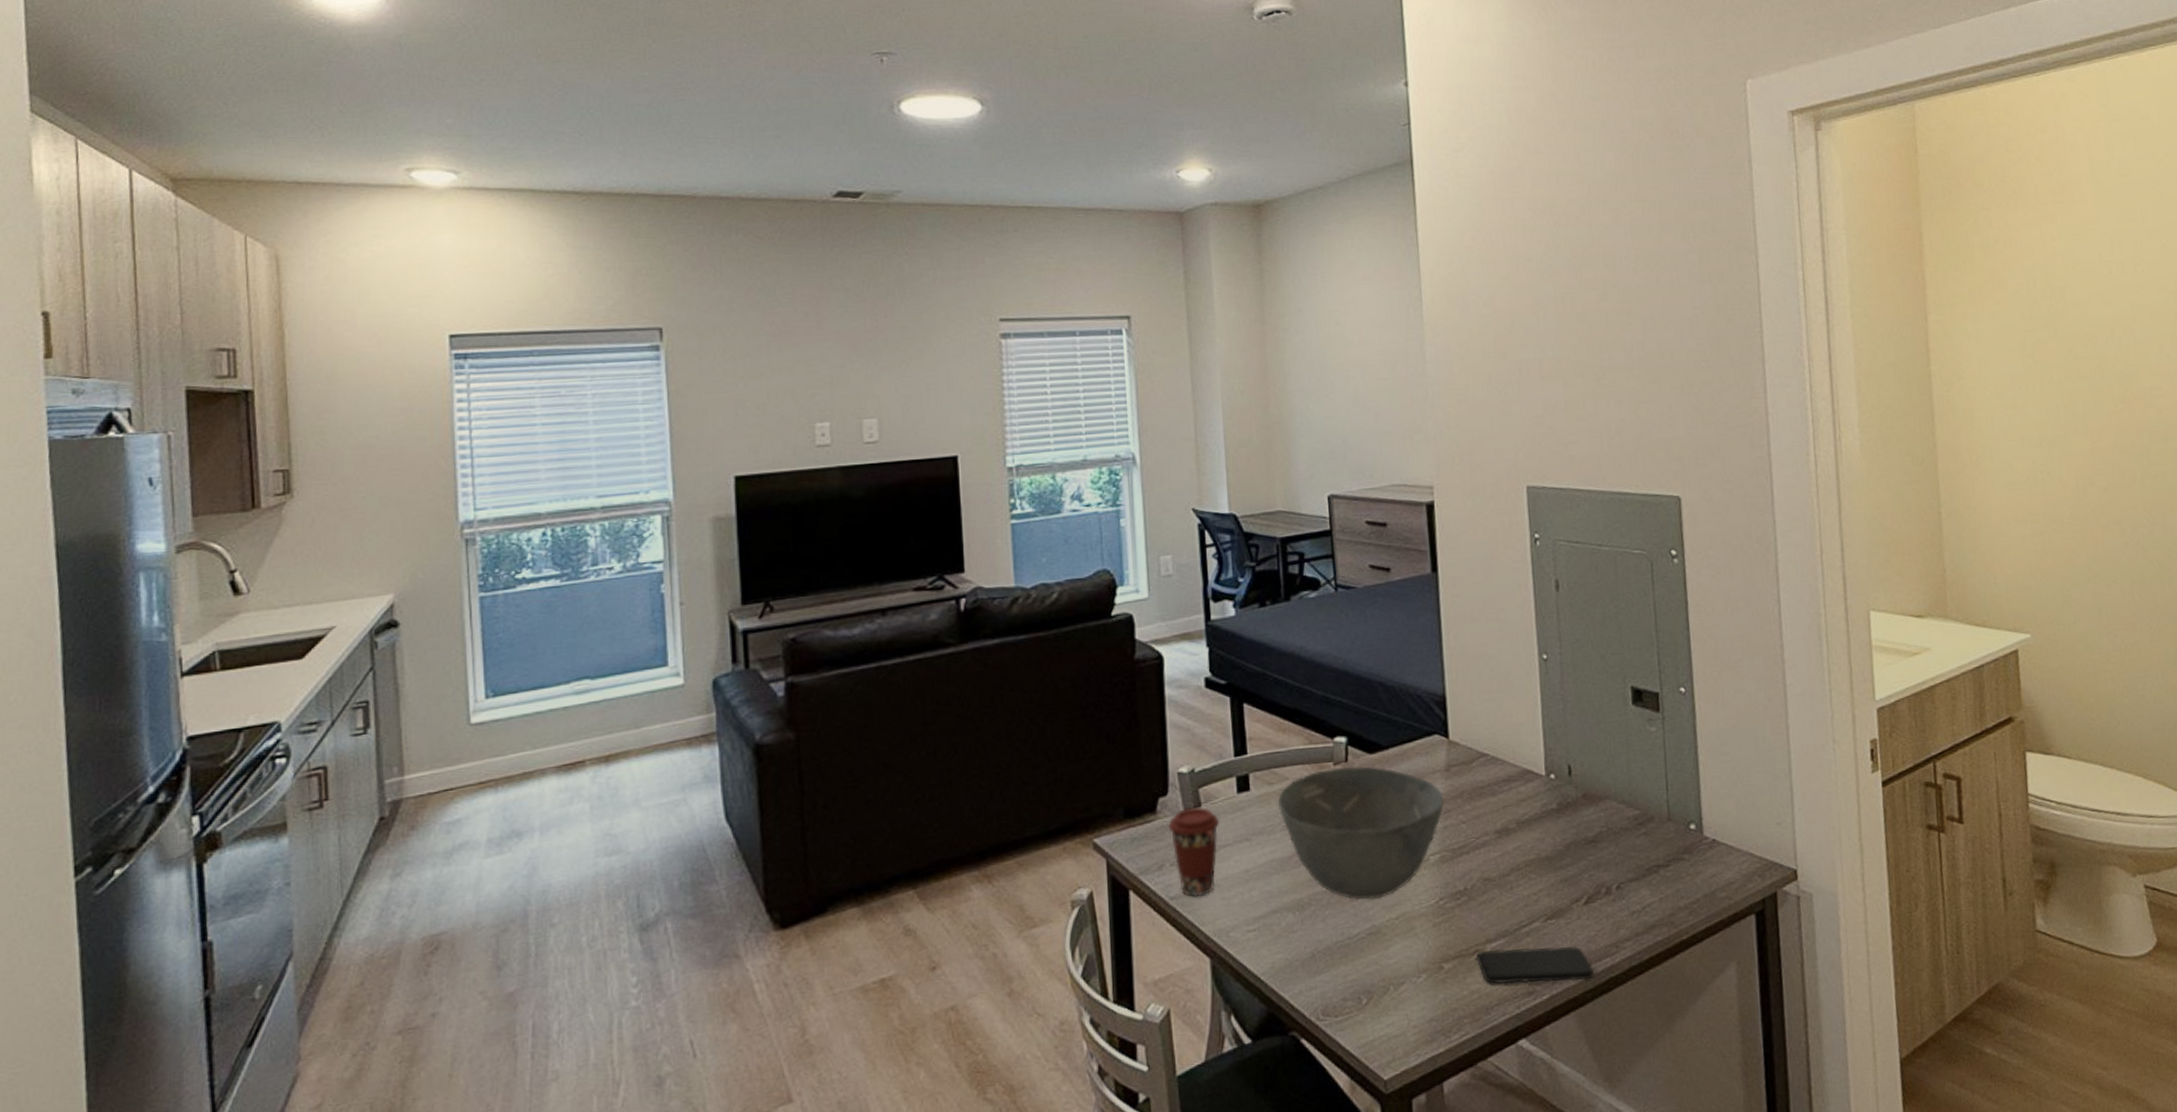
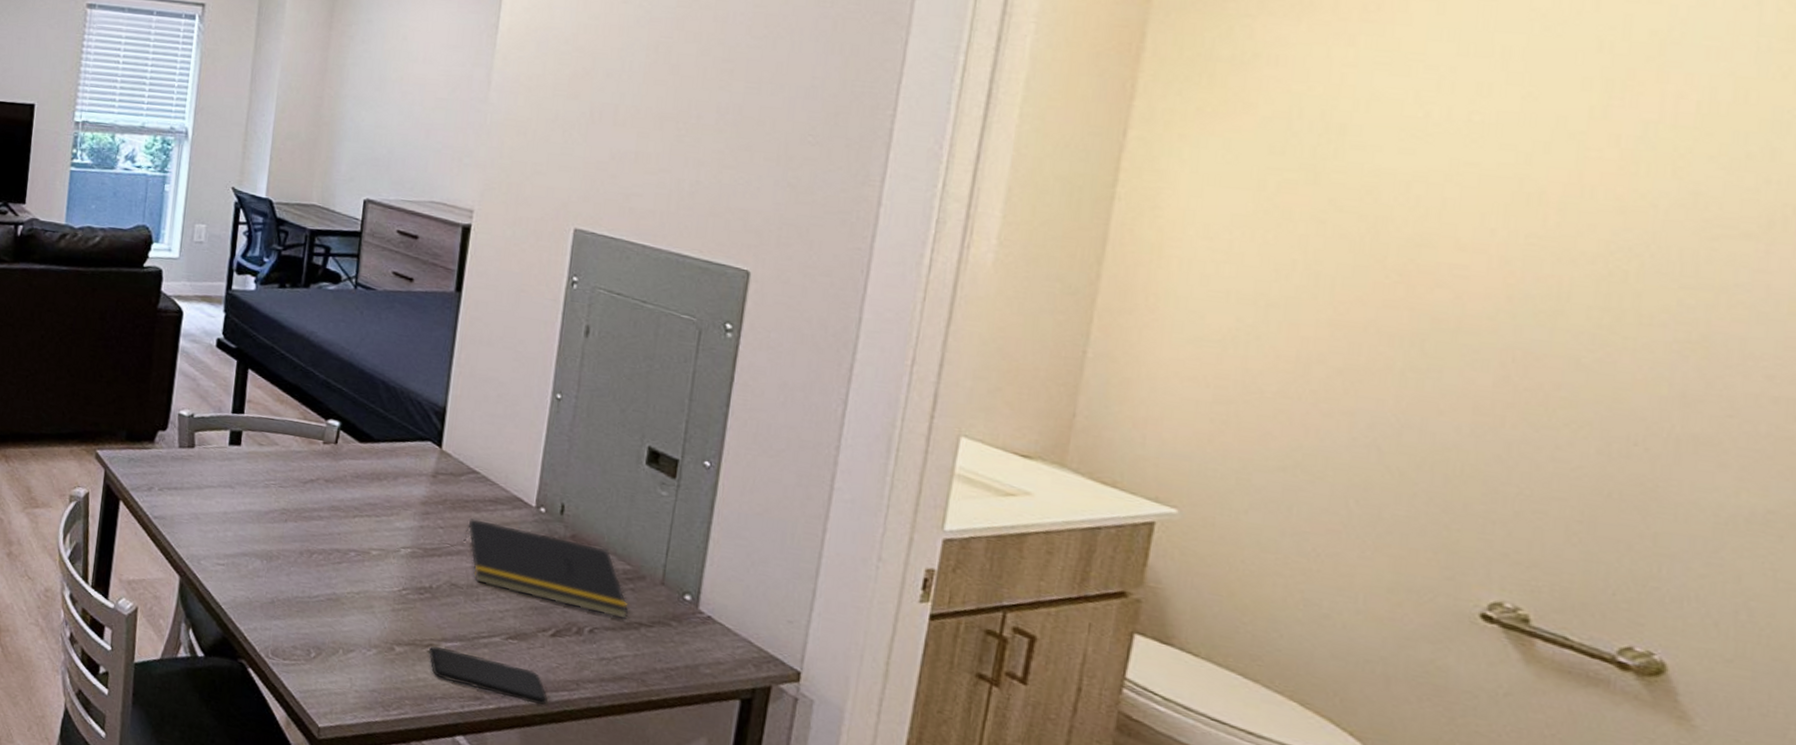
coffee cup: present [1168,807,1220,898] -> none [162,445,209,524]
bowl: present [1277,766,1445,901] -> none [263,444,426,572]
notepad: none [1487,799,1647,871] -> present [463,518,630,619]

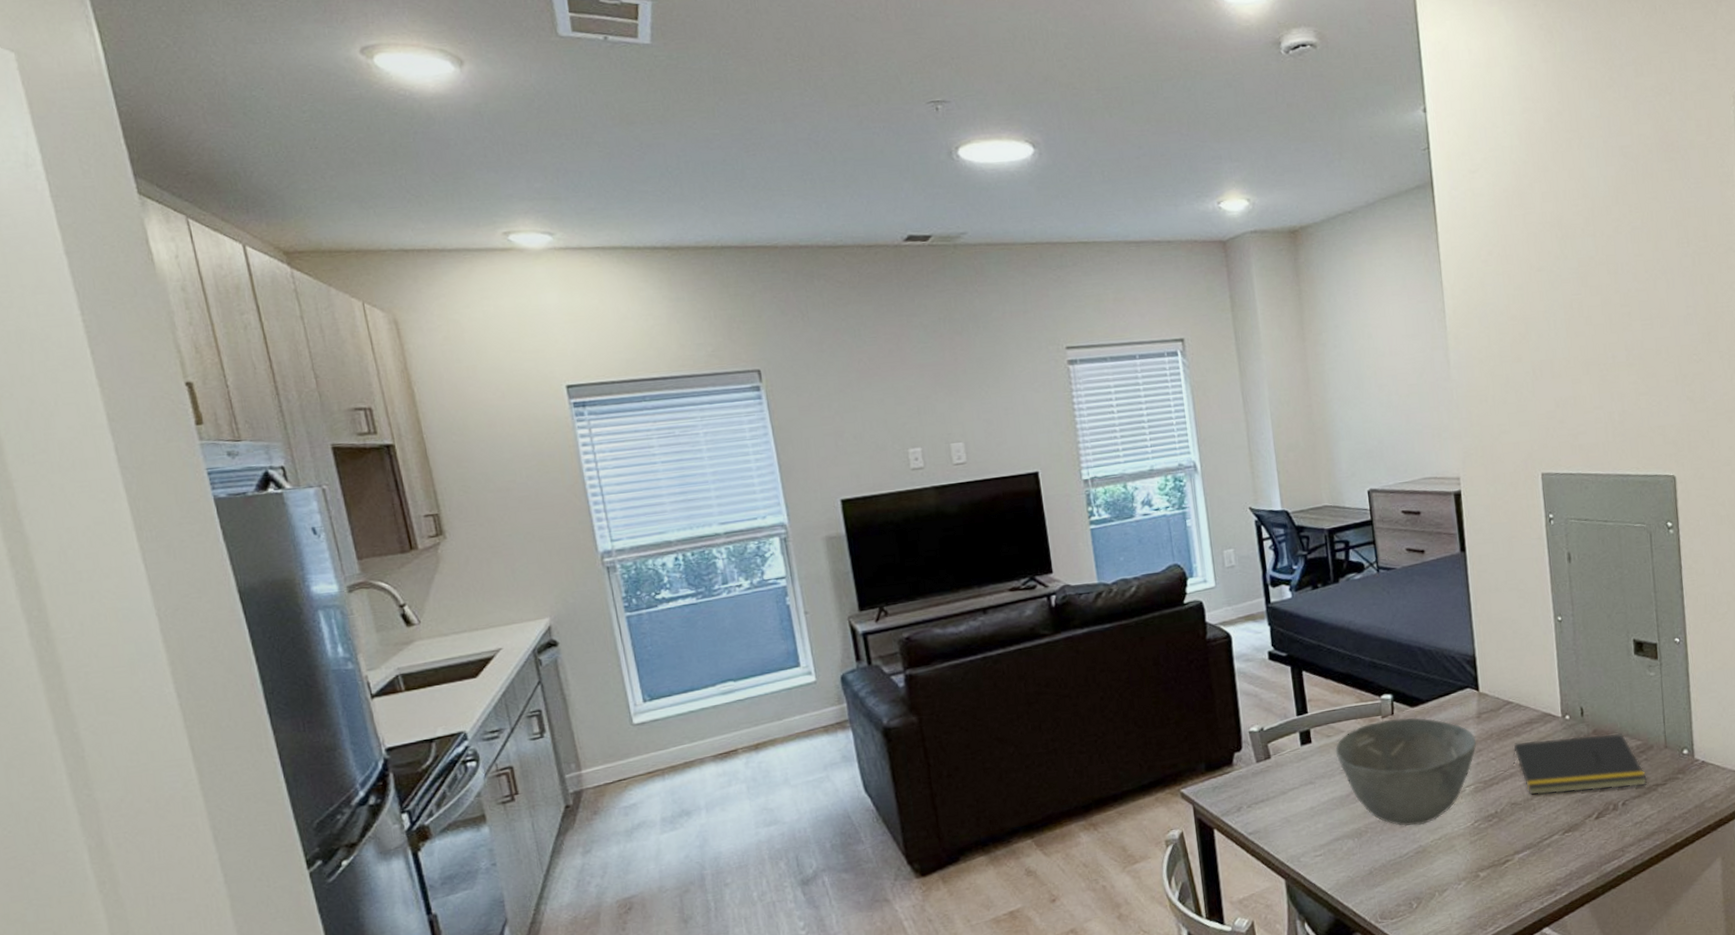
bowl: none [263,444,426,572] -> present [1335,718,1477,827]
smartphone: present [428,645,549,705] -> none [1506,853,1605,887]

